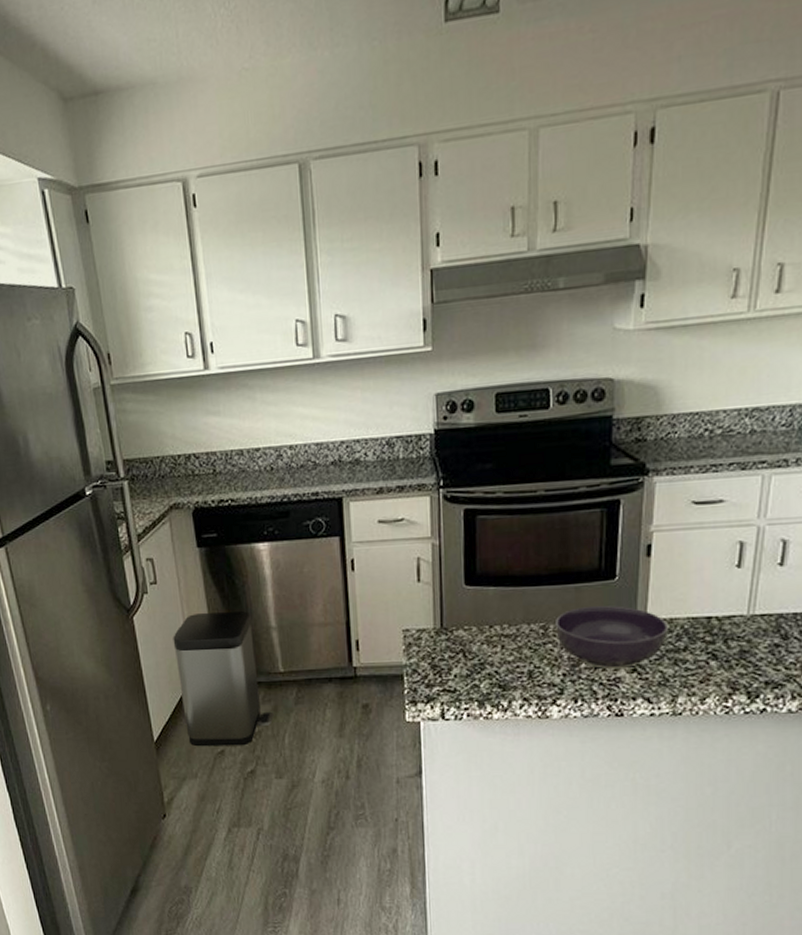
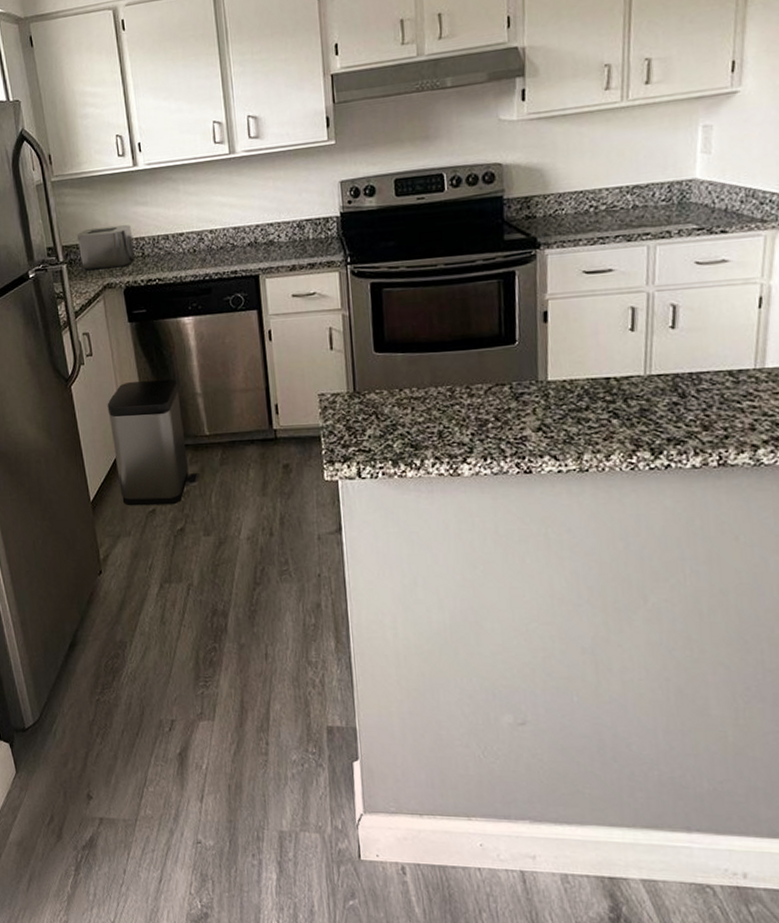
toaster: none [139,437,205,489] -> present [76,224,135,271]
bowl: present [554,605,670,670] -> none [460,368,570,429]

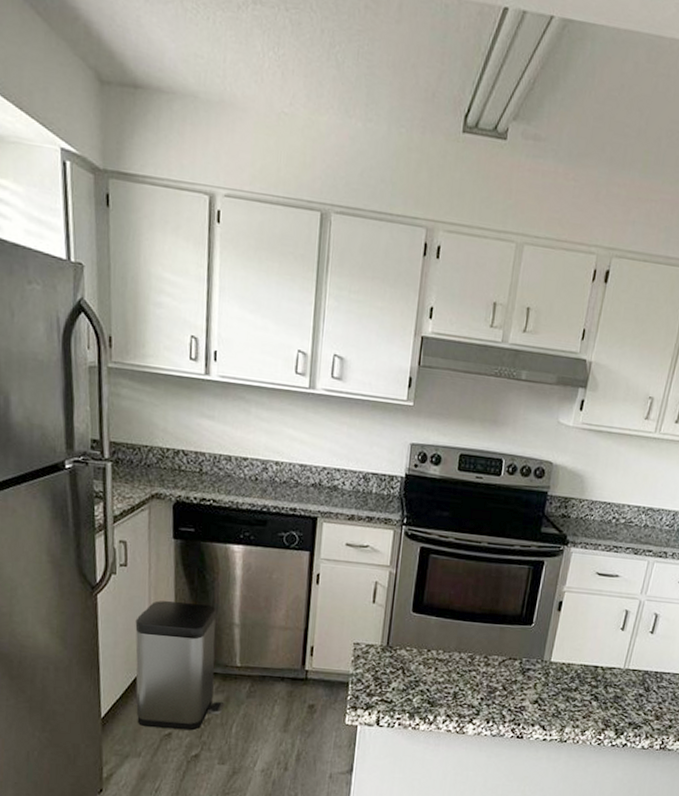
toaster: present [76,224,135,271] -> none [128,429,194,480]

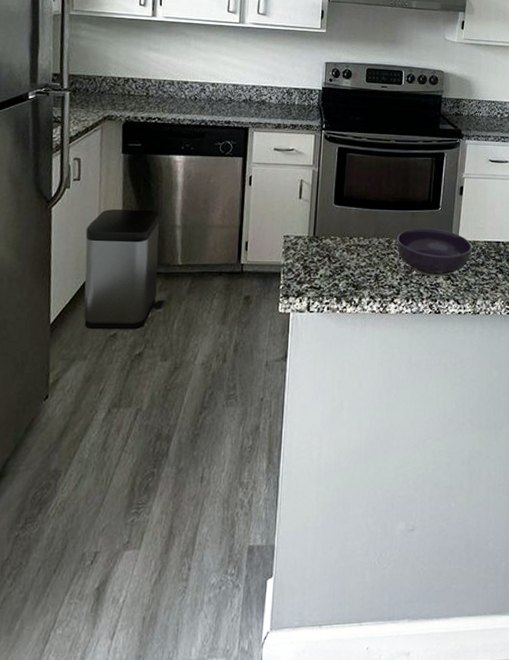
bowl: none [480,644,567,700] -> present [396,228,473,277]

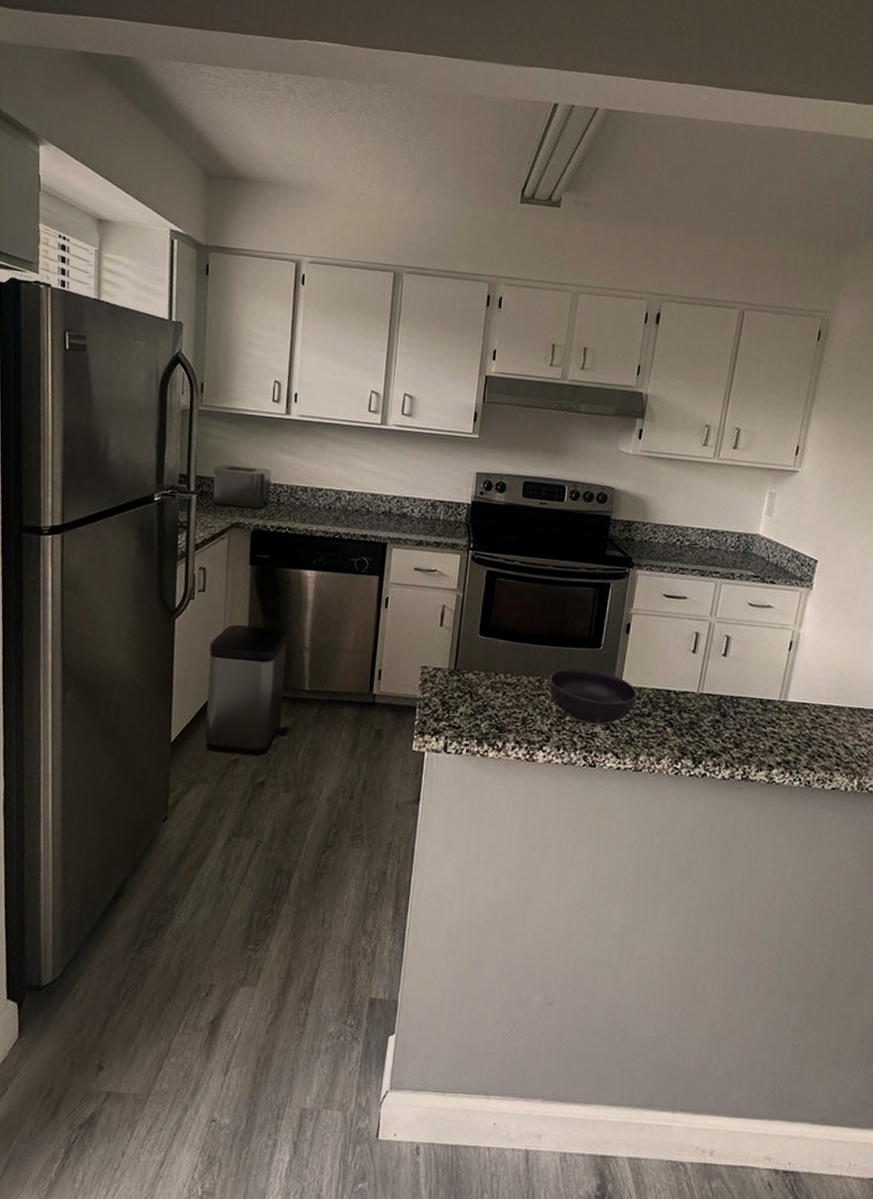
toaster: none [85,63,142,103] -> present [212,464,273,510]

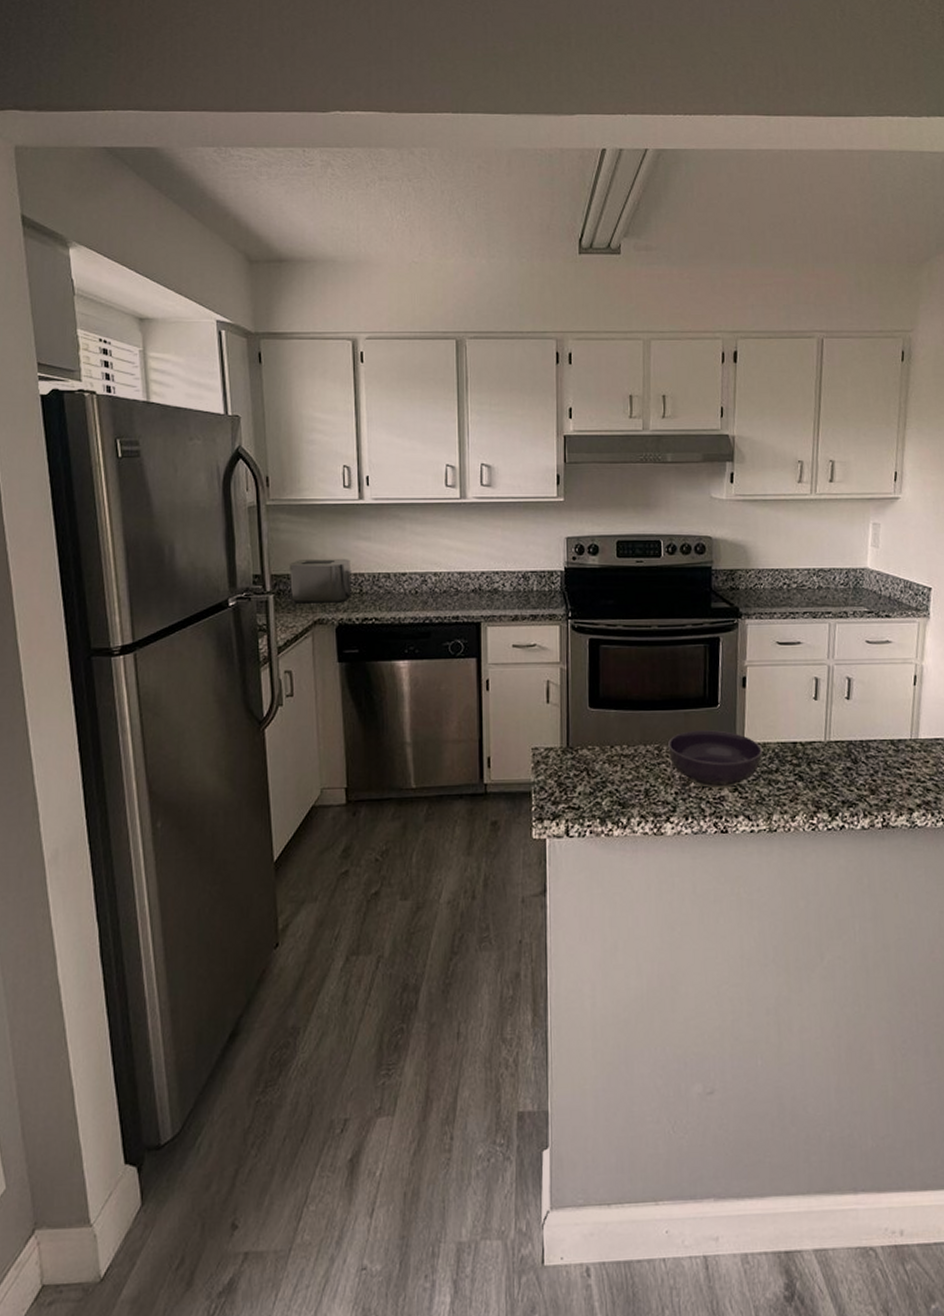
pedal bin: present [205,625,293,756] -> none [304,726,403,866]

